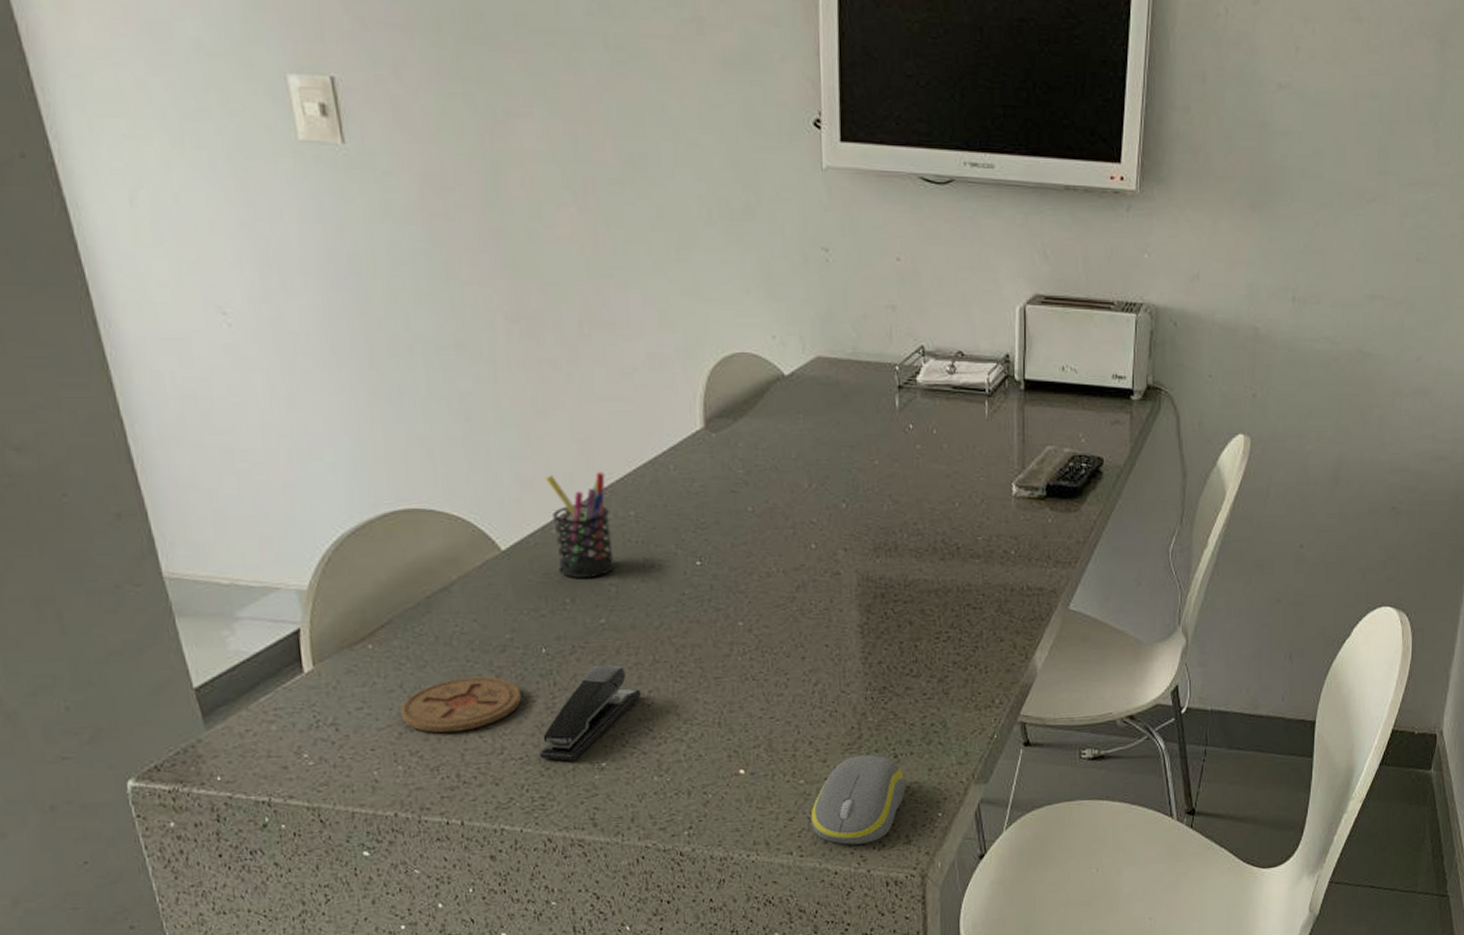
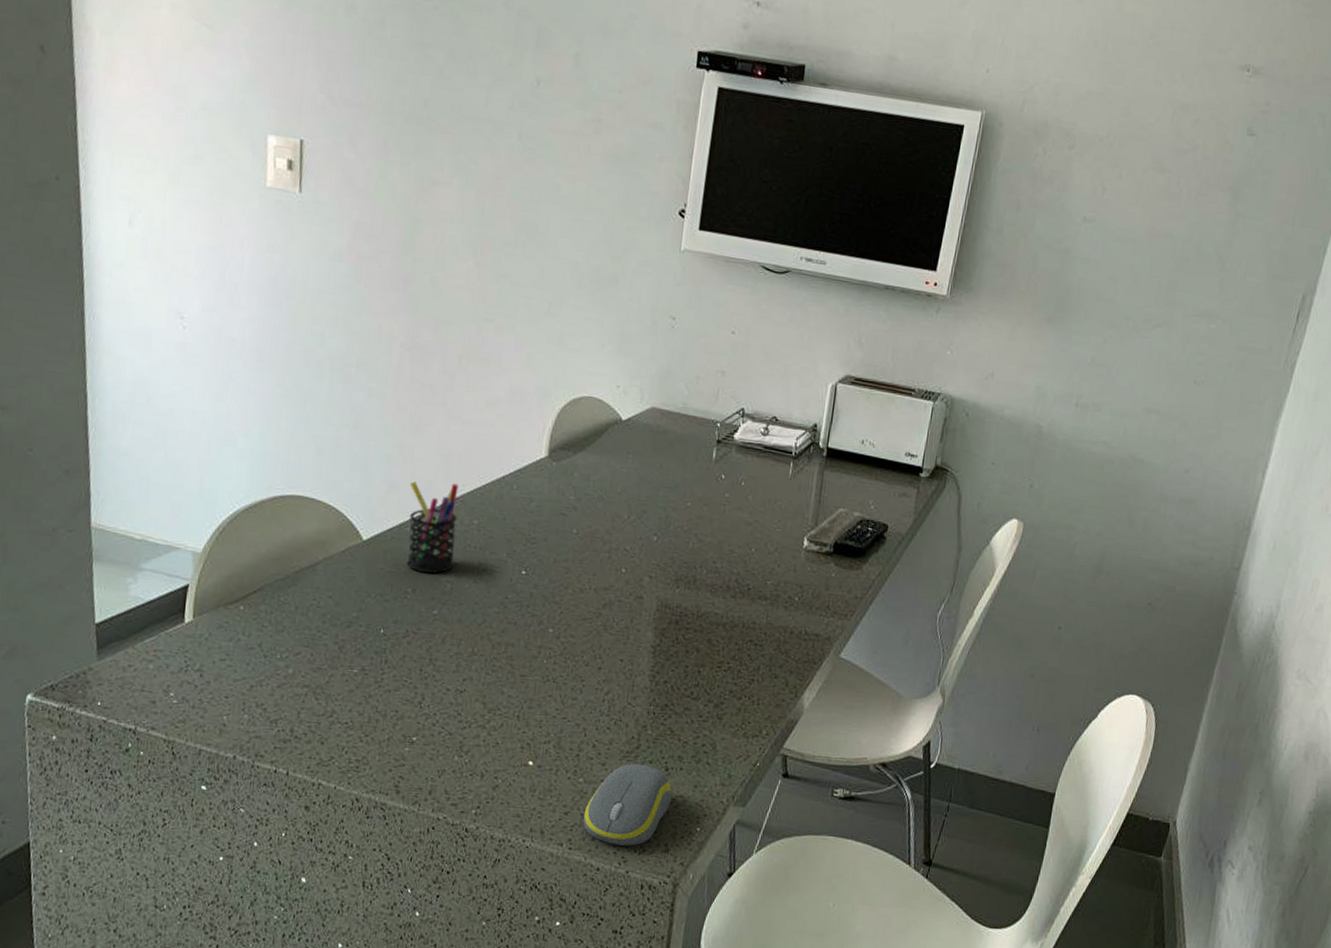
coaster: present [400,676,522,733] -> none [255,645,357,692]
stapler: present [539,664,642,761] -> none [362,649,457,732]

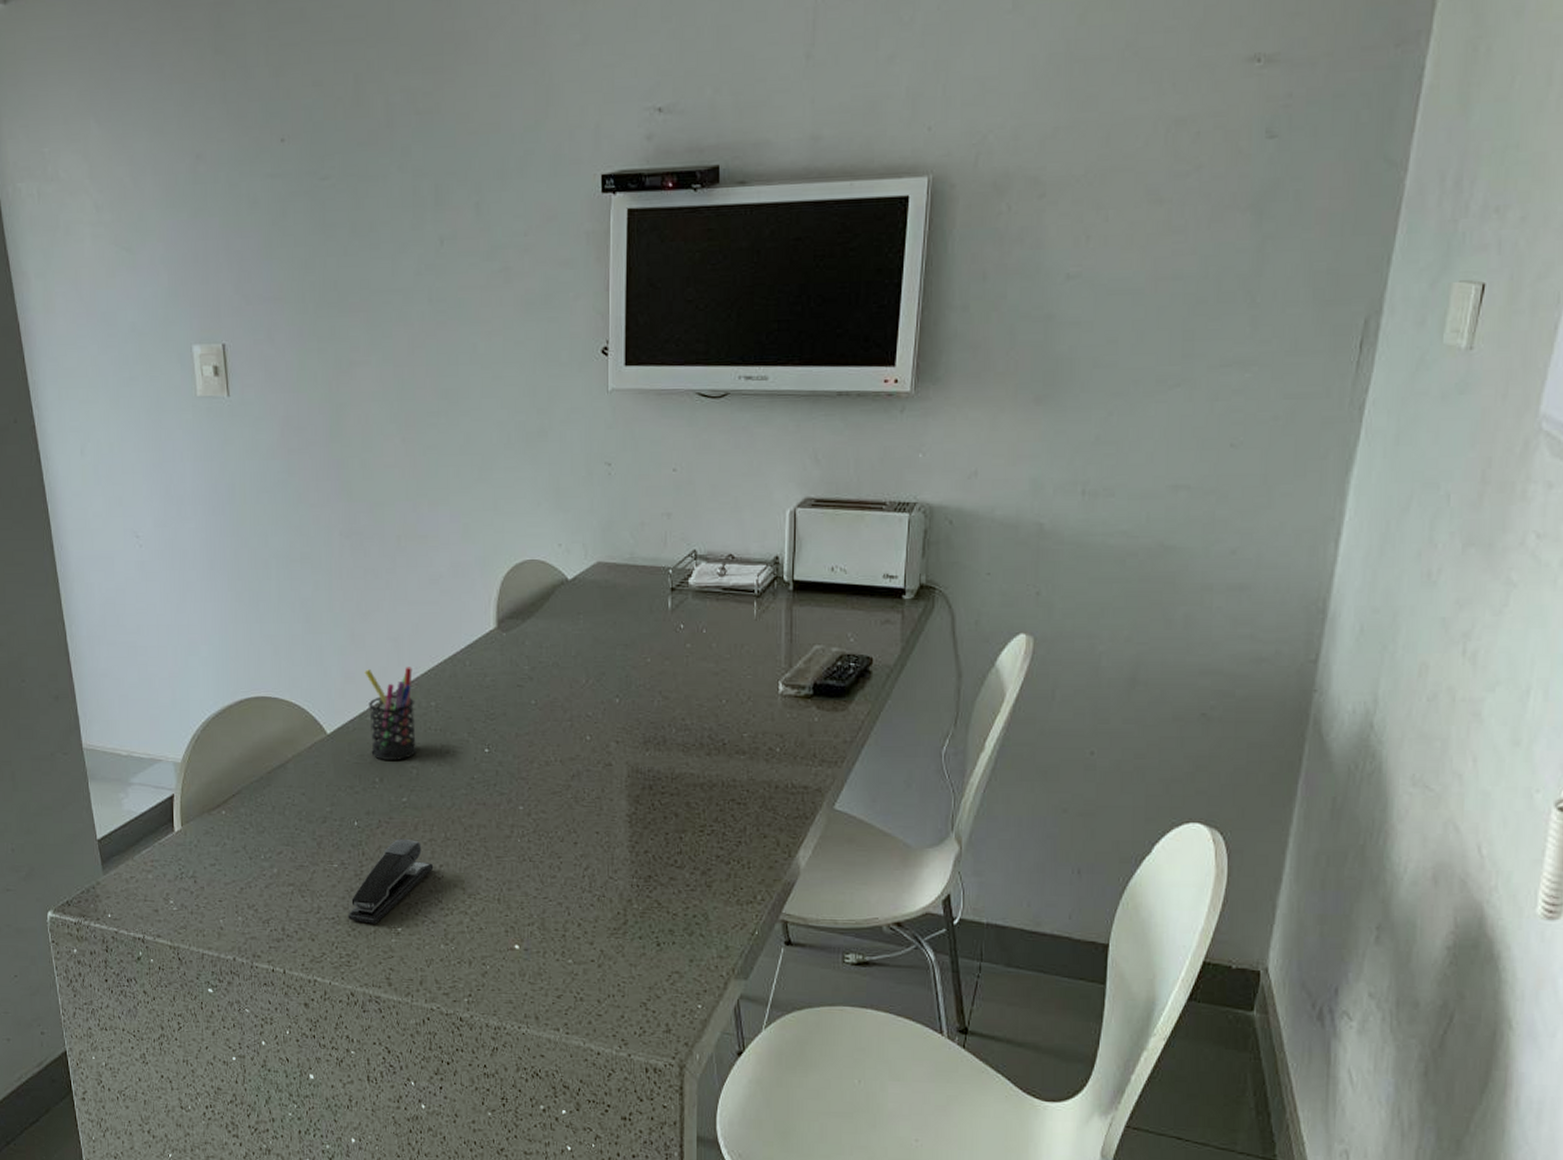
stapler: none [362,649,457,732] -> present [348,838,434,924]
computer mouse: present [583,764,672,846] -> none [577,941,666,1028]

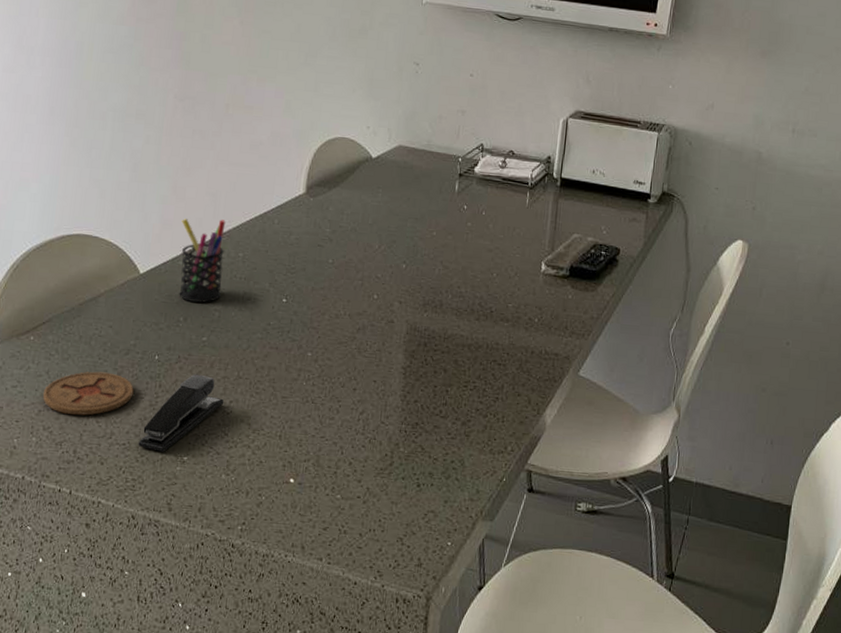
coaster: none [242,843,336,890] -> present [42,371,134,416]

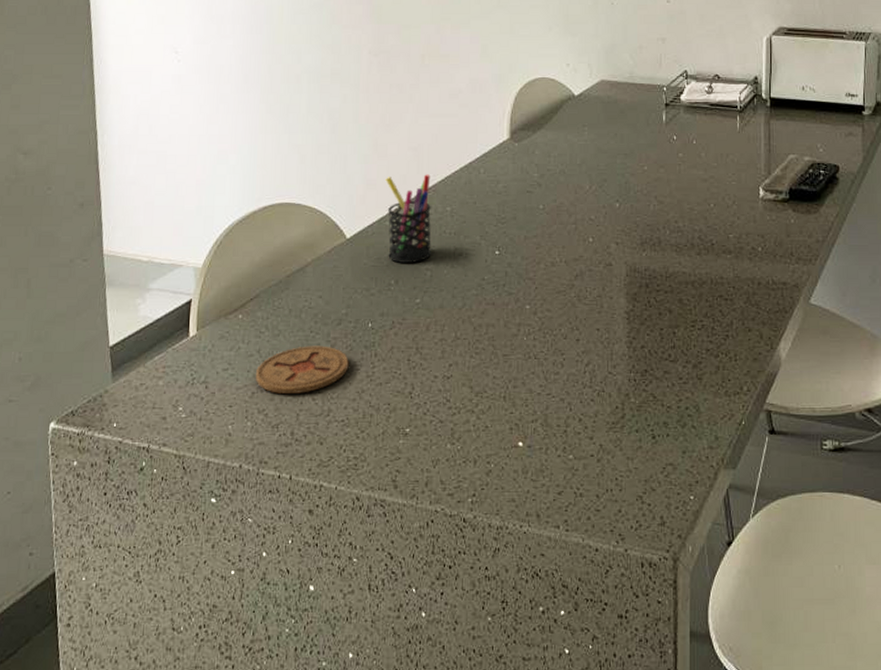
stapler: present [138,374,225,452] -> none [357,339,444,425]

